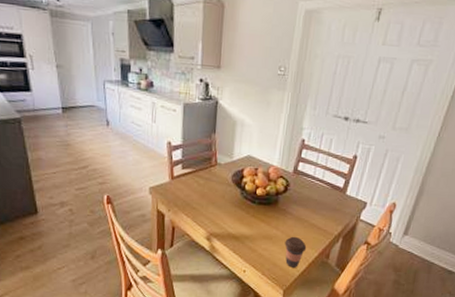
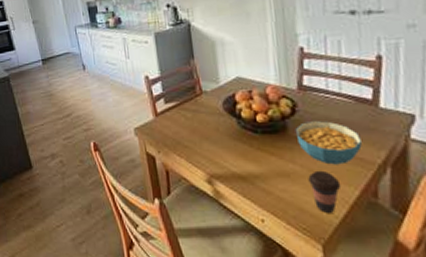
cereal bowl: none [283,199,328,233] -> present [295,121,362,165]

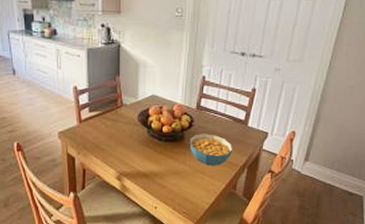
coffee cup: present [308,170,342,213] -> none [193,170,214,200]

